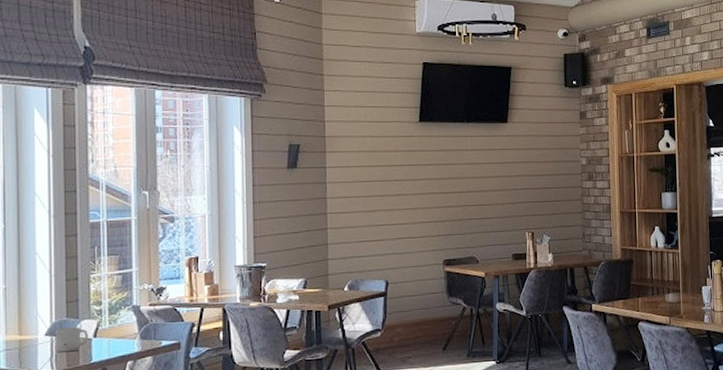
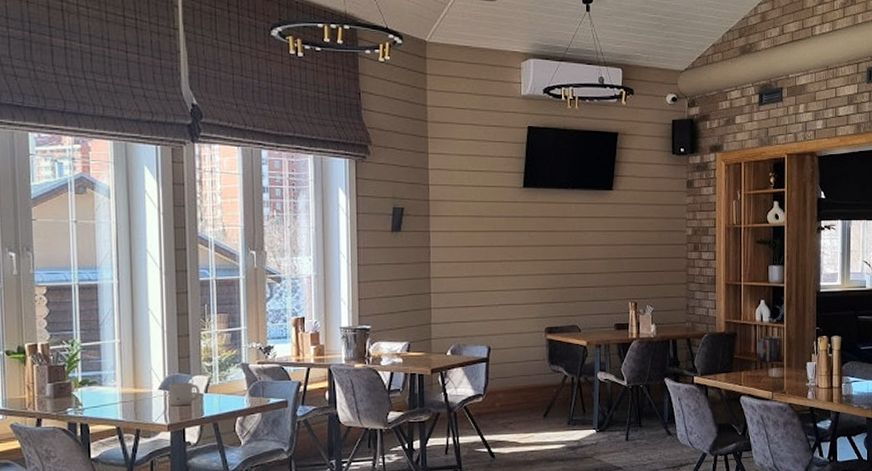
books: none [654,261,678,288] -> present [758,336,782,362]

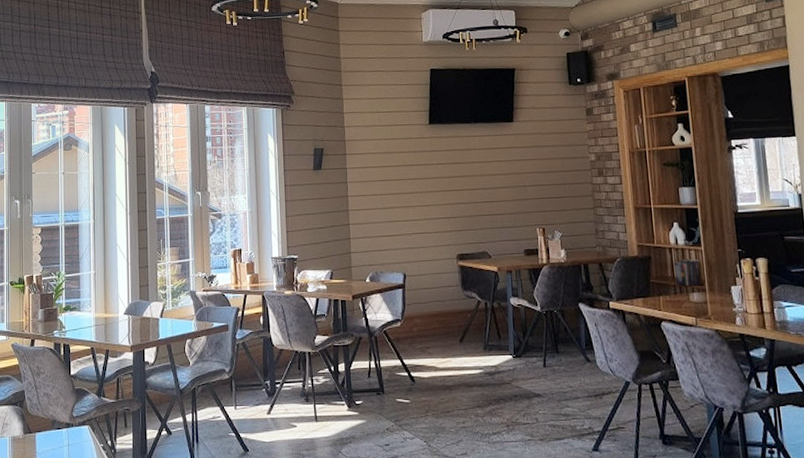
mug: present [168,382,201,407] -> none [131,308,157,330]

